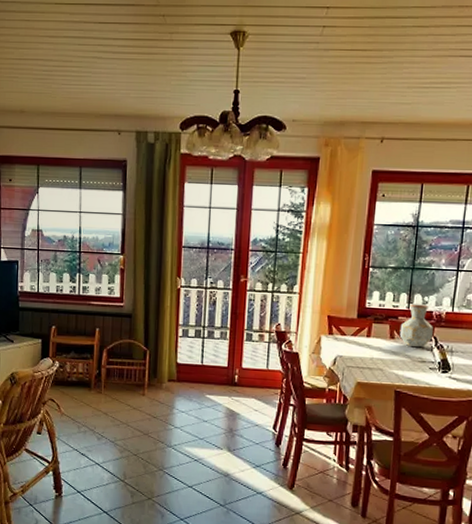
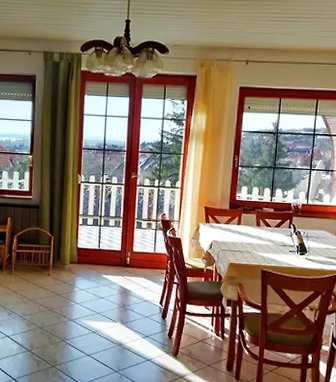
vase: present [399,304,433,348] -> none [264,197,292,234]

